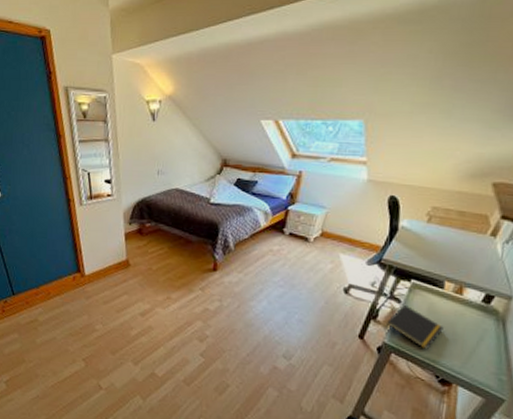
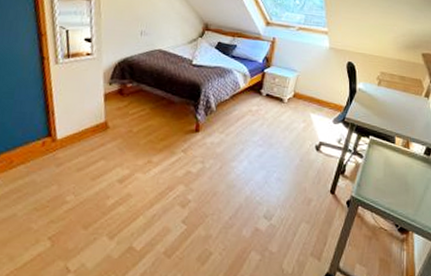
notepad: present [383,304,444,350] -> none [350,159,398,201]

